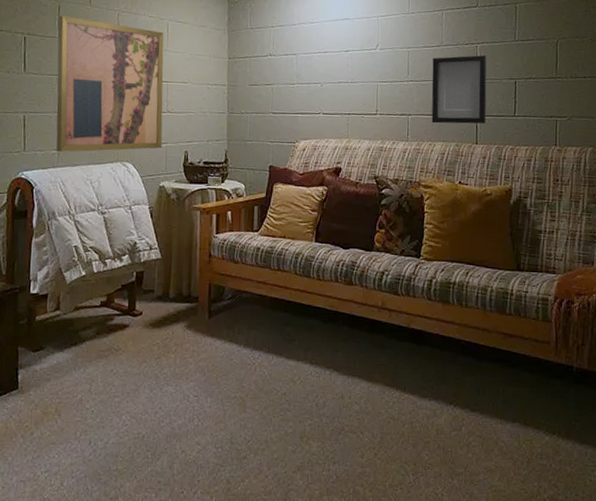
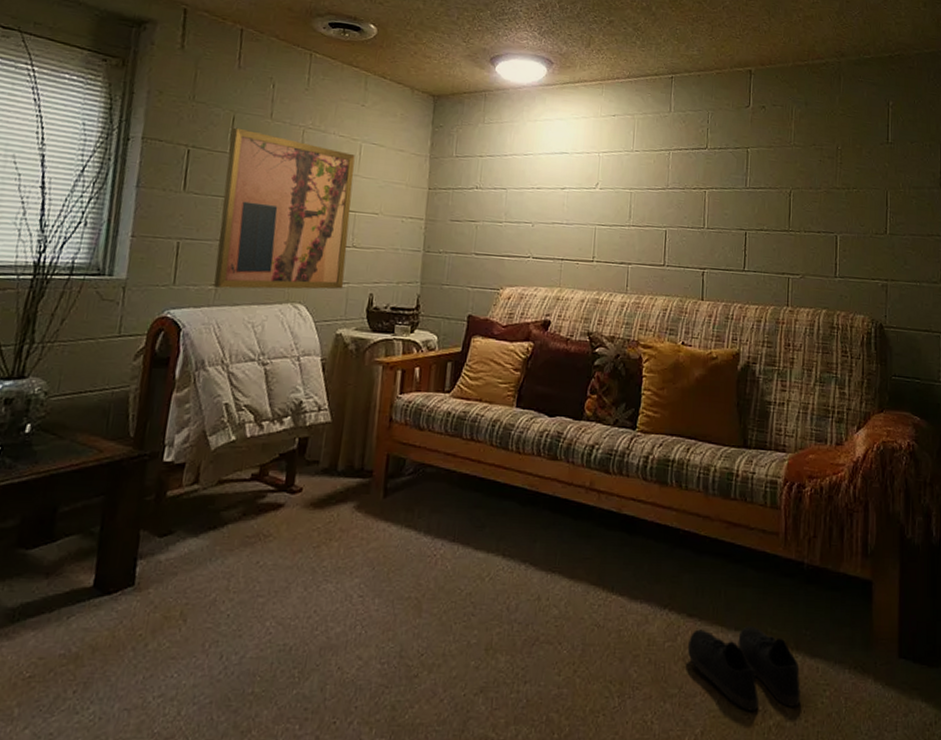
picture frame: present [431,55,487,124] -> none [654,201,716,278]
shoe: none [471,419,571,487] -> present [687,626,800,711]

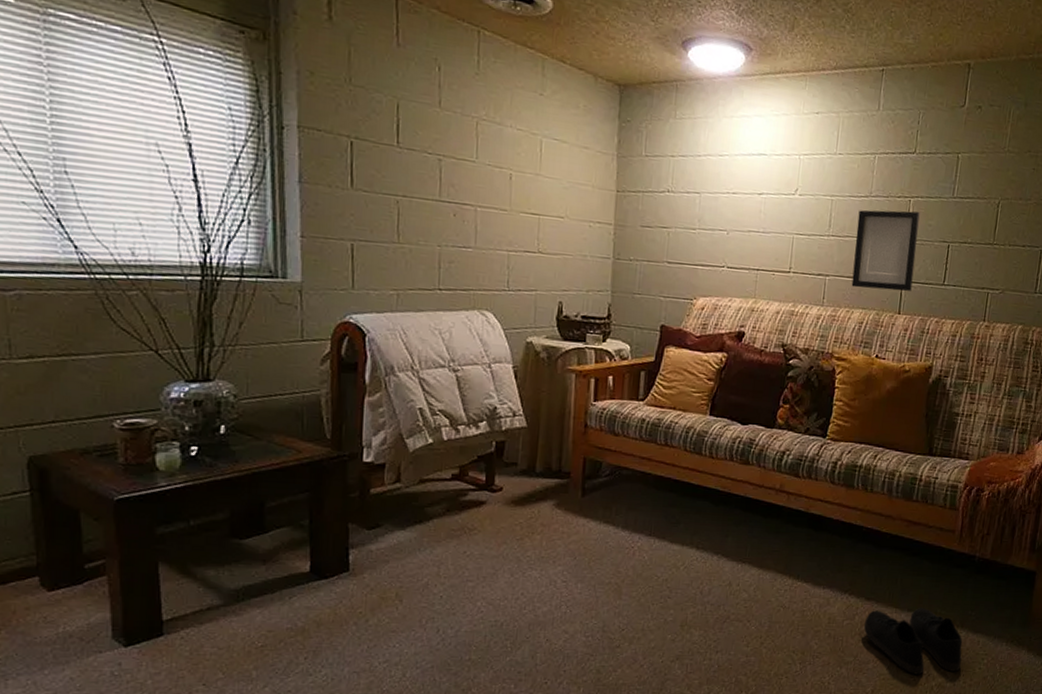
wall art: present [214,127,355,290] -> none [394,116,536,297]
picture frame: none [654,201,716,278] -> present [851,210,920,291]

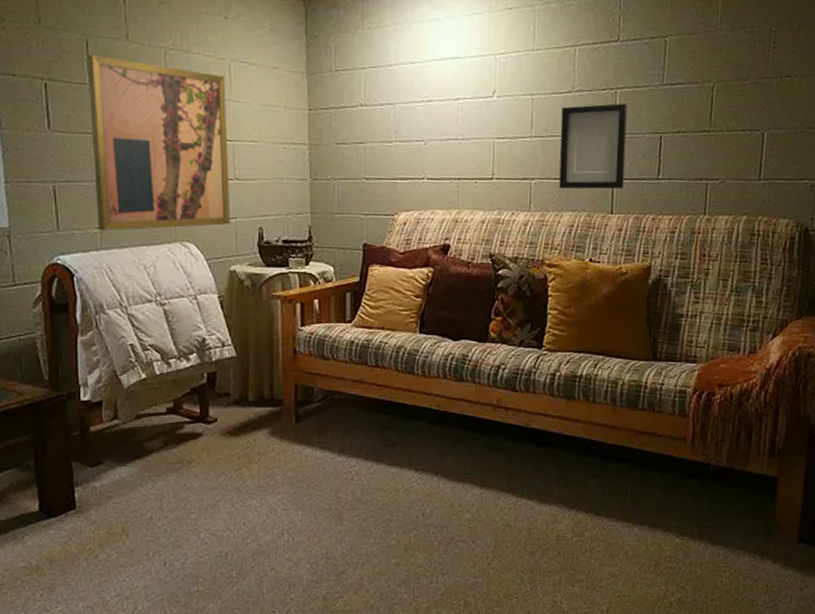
wall art: none [394,116,536,297] -> present [86,54,231,231]
shoe: present [863,608,963,675] -> none [594,521,702,591]

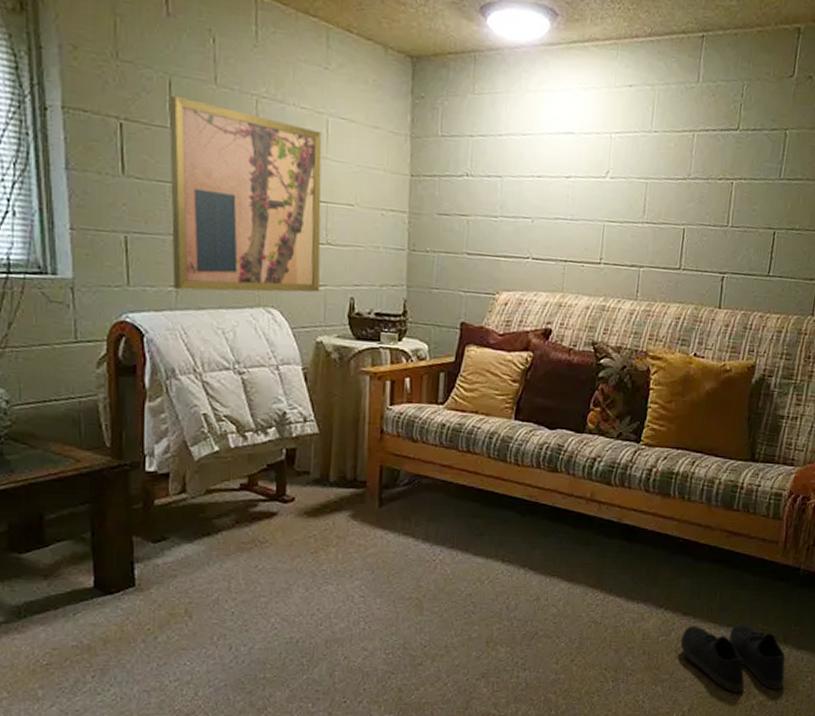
picture frame: present [559,103,628,190] -> none [667,193,743,283]
shoe: none [594,521,702,591] -> present [680,623,786,693]

